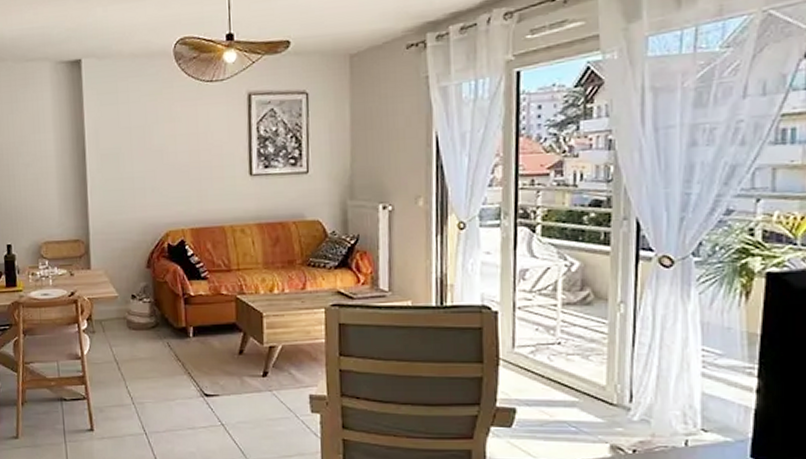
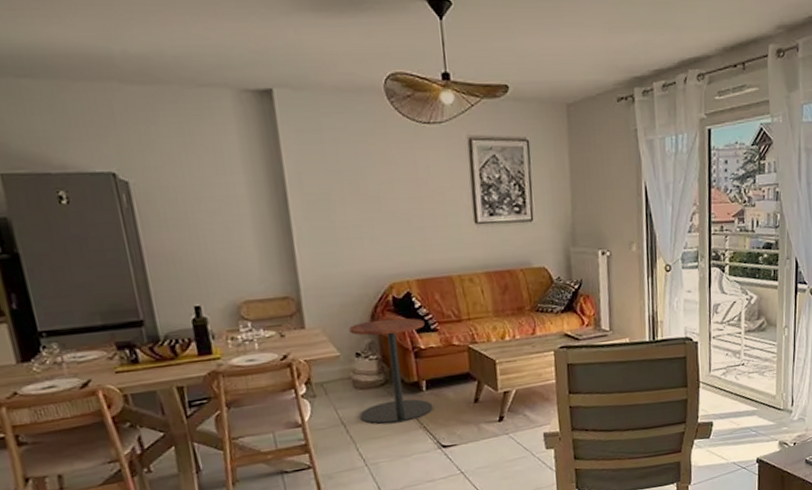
side table: none [127,264,199,366] -> present [349,317,433,424]

